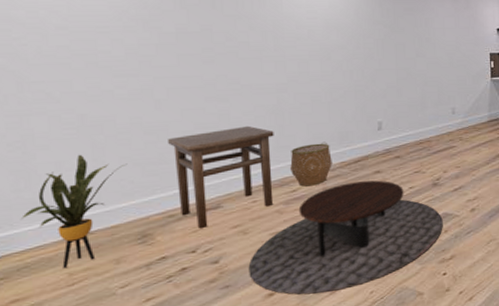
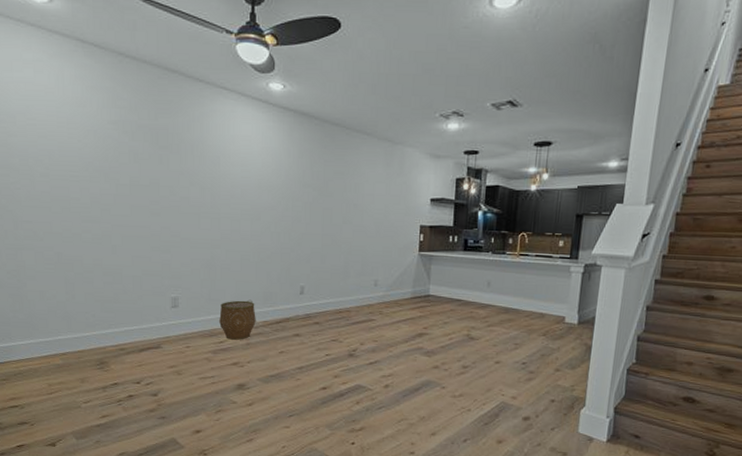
house plant: present [22,154,128,269] -> none [17,286,91,380]
side table: present [168,125,274,229] -> none [121,276,207,364]
coffee table: present [248,180,443,295] -> none [180,341,356,440]

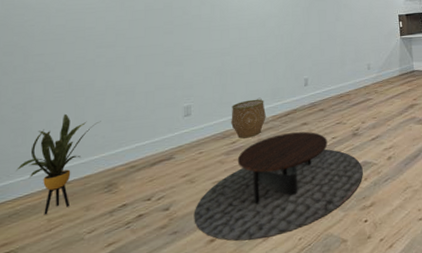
house plant: none [17,286,91,380] -> present [17,113,101,215]
coffee table: none [180,341,356,440] -> present [194,131,363,241]

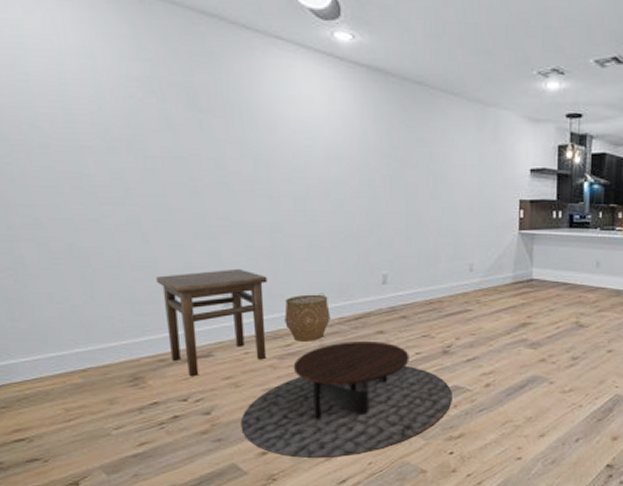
house plant: present [17,113,101,215] -> none [18,286,117,404]
side table: none [134,85,218,179] -> present [156,268,267,377]

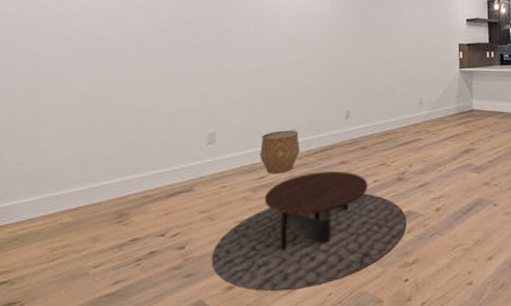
side table: present [156,268,267,377] -> none [153,109,248,212]

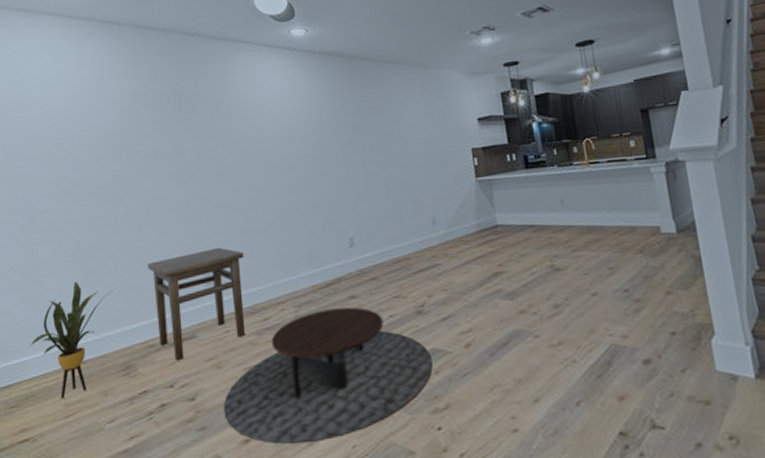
house plant: none [20,131,116,244] -> present [30,281,114,399]
side table: none [153,109,248,212] -> present [148,247,246,362]
basket: present [260,128,300,174] -> none [261,262,304,315]

